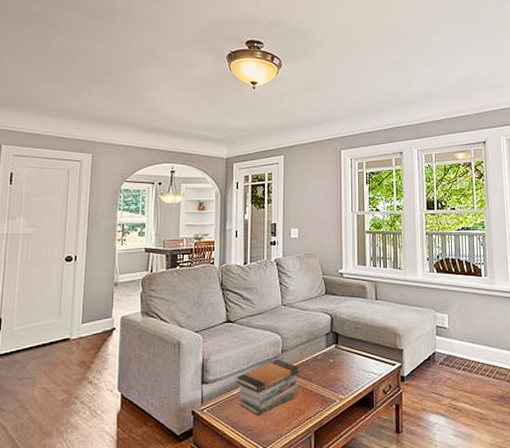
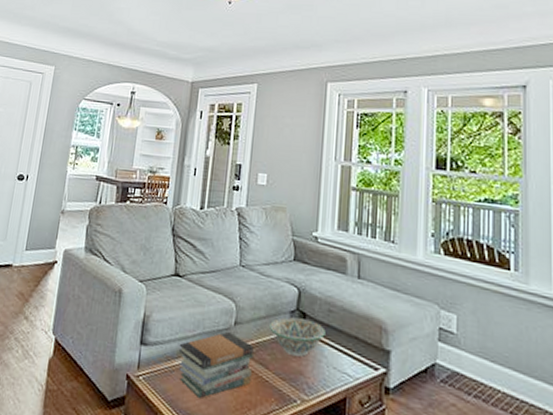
decorative bowl: none [310,338,354,367] -> present [269,317,326,357]

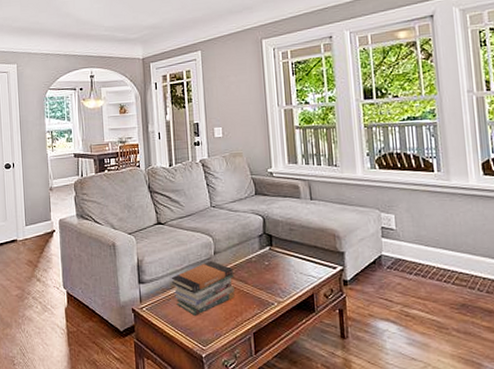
decorative bowl: present [269,317,326,357] -> none [243,240,290,269]

